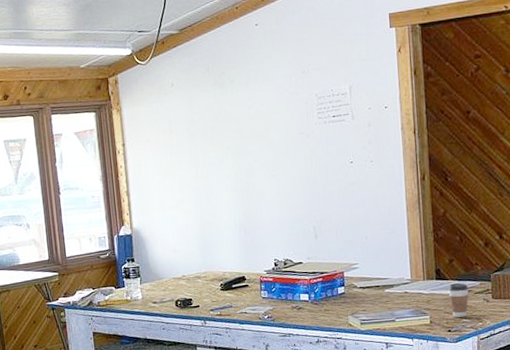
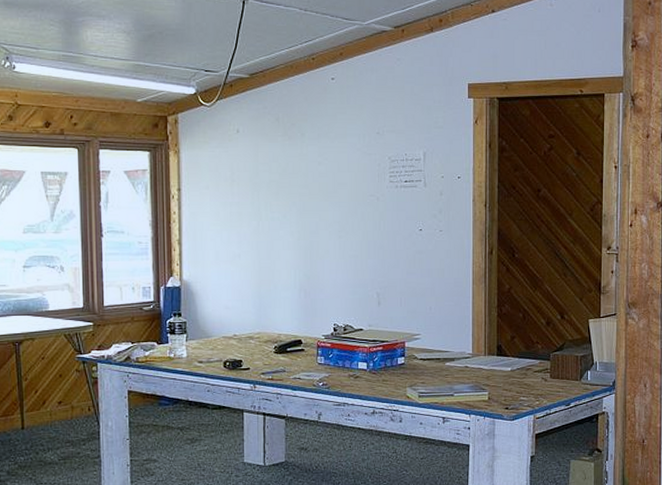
coffee cup: present [448,283,469,318] -> none [508,360,529,395]

